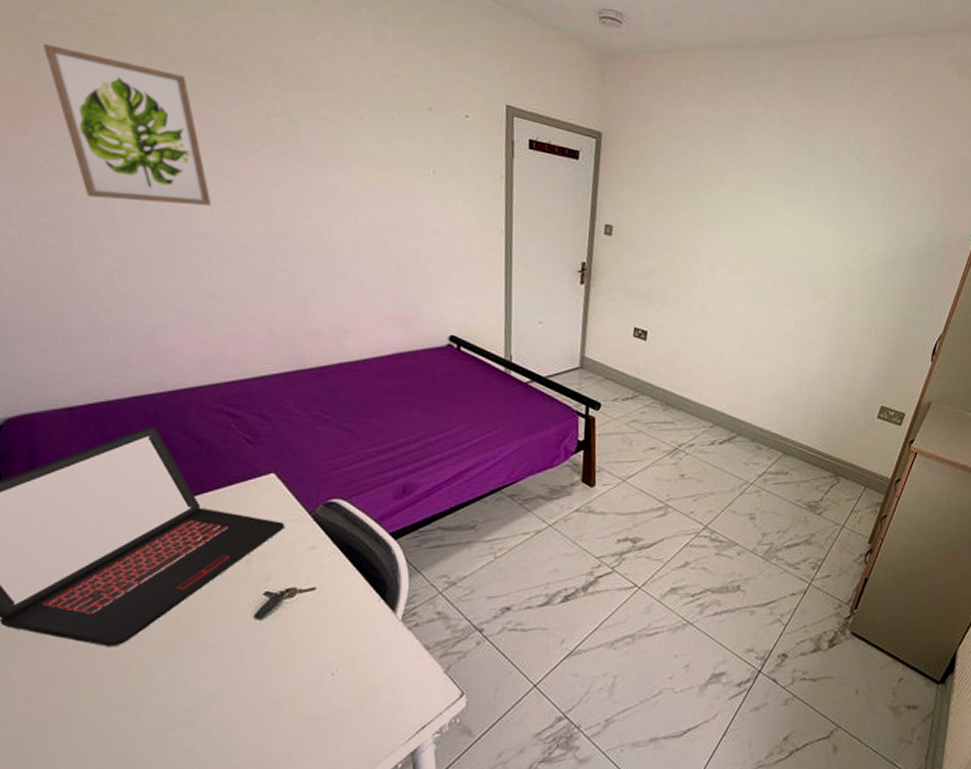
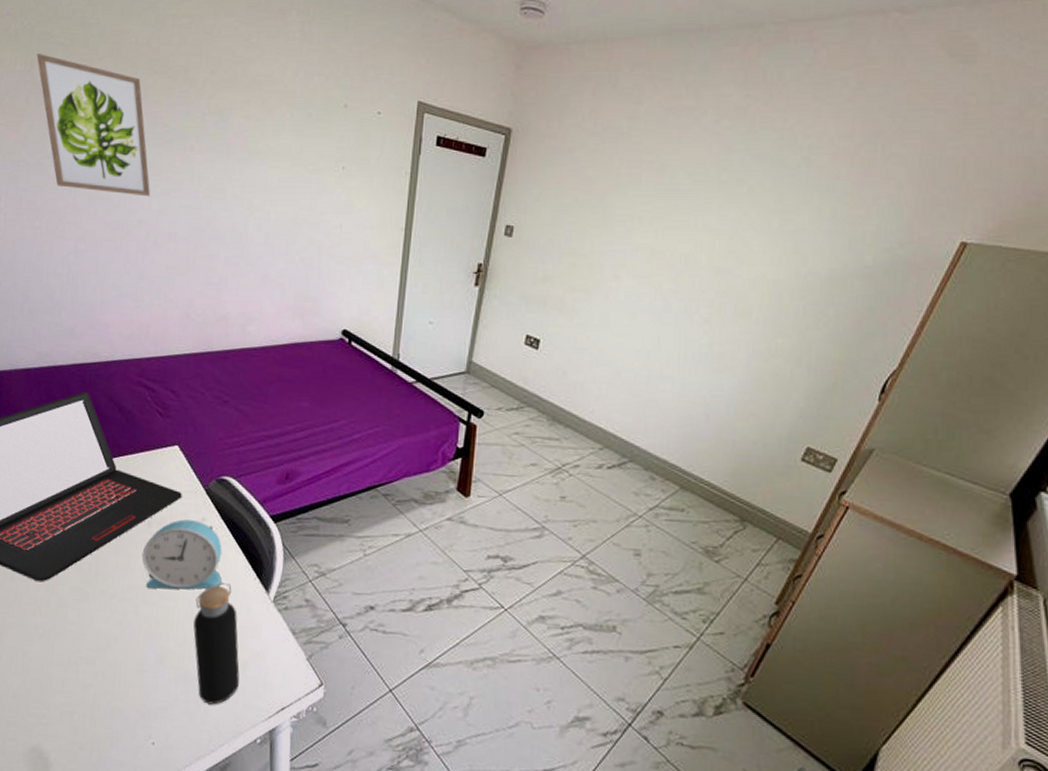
alarm clock: none [242,550,341,631] -> present [142,519,222,590]
water bottle: none [312,610,372,740] -> present [193,582,240,705]

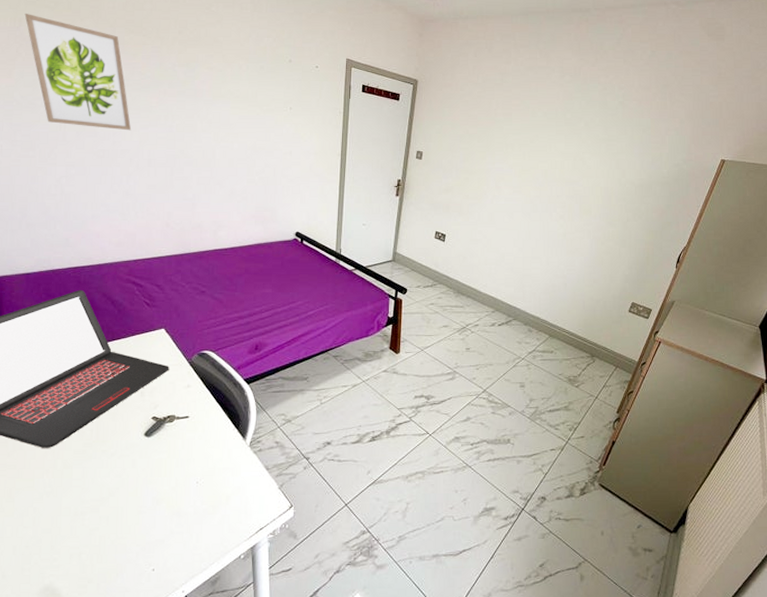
alarm clock: present [142,519,222,590] -> none [136,387,206,445]
water bottle: present [193,582,240,705] -> none [184,435,224,533]

